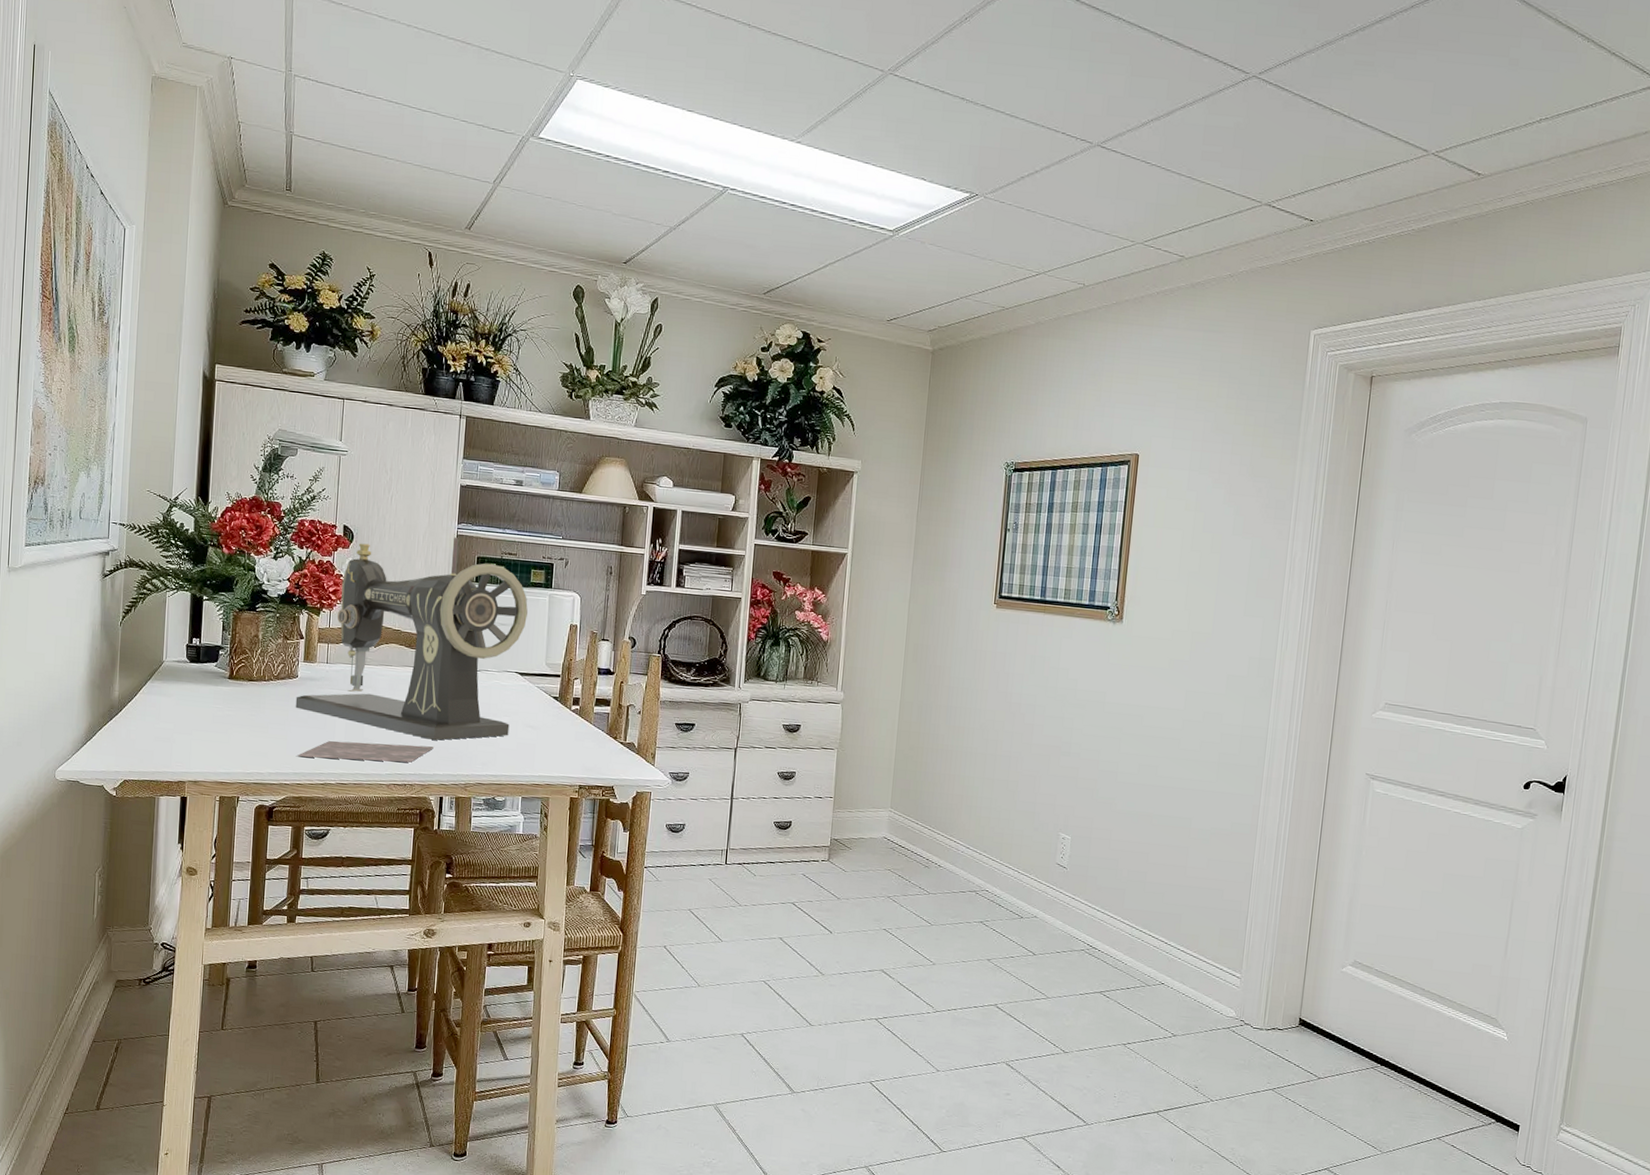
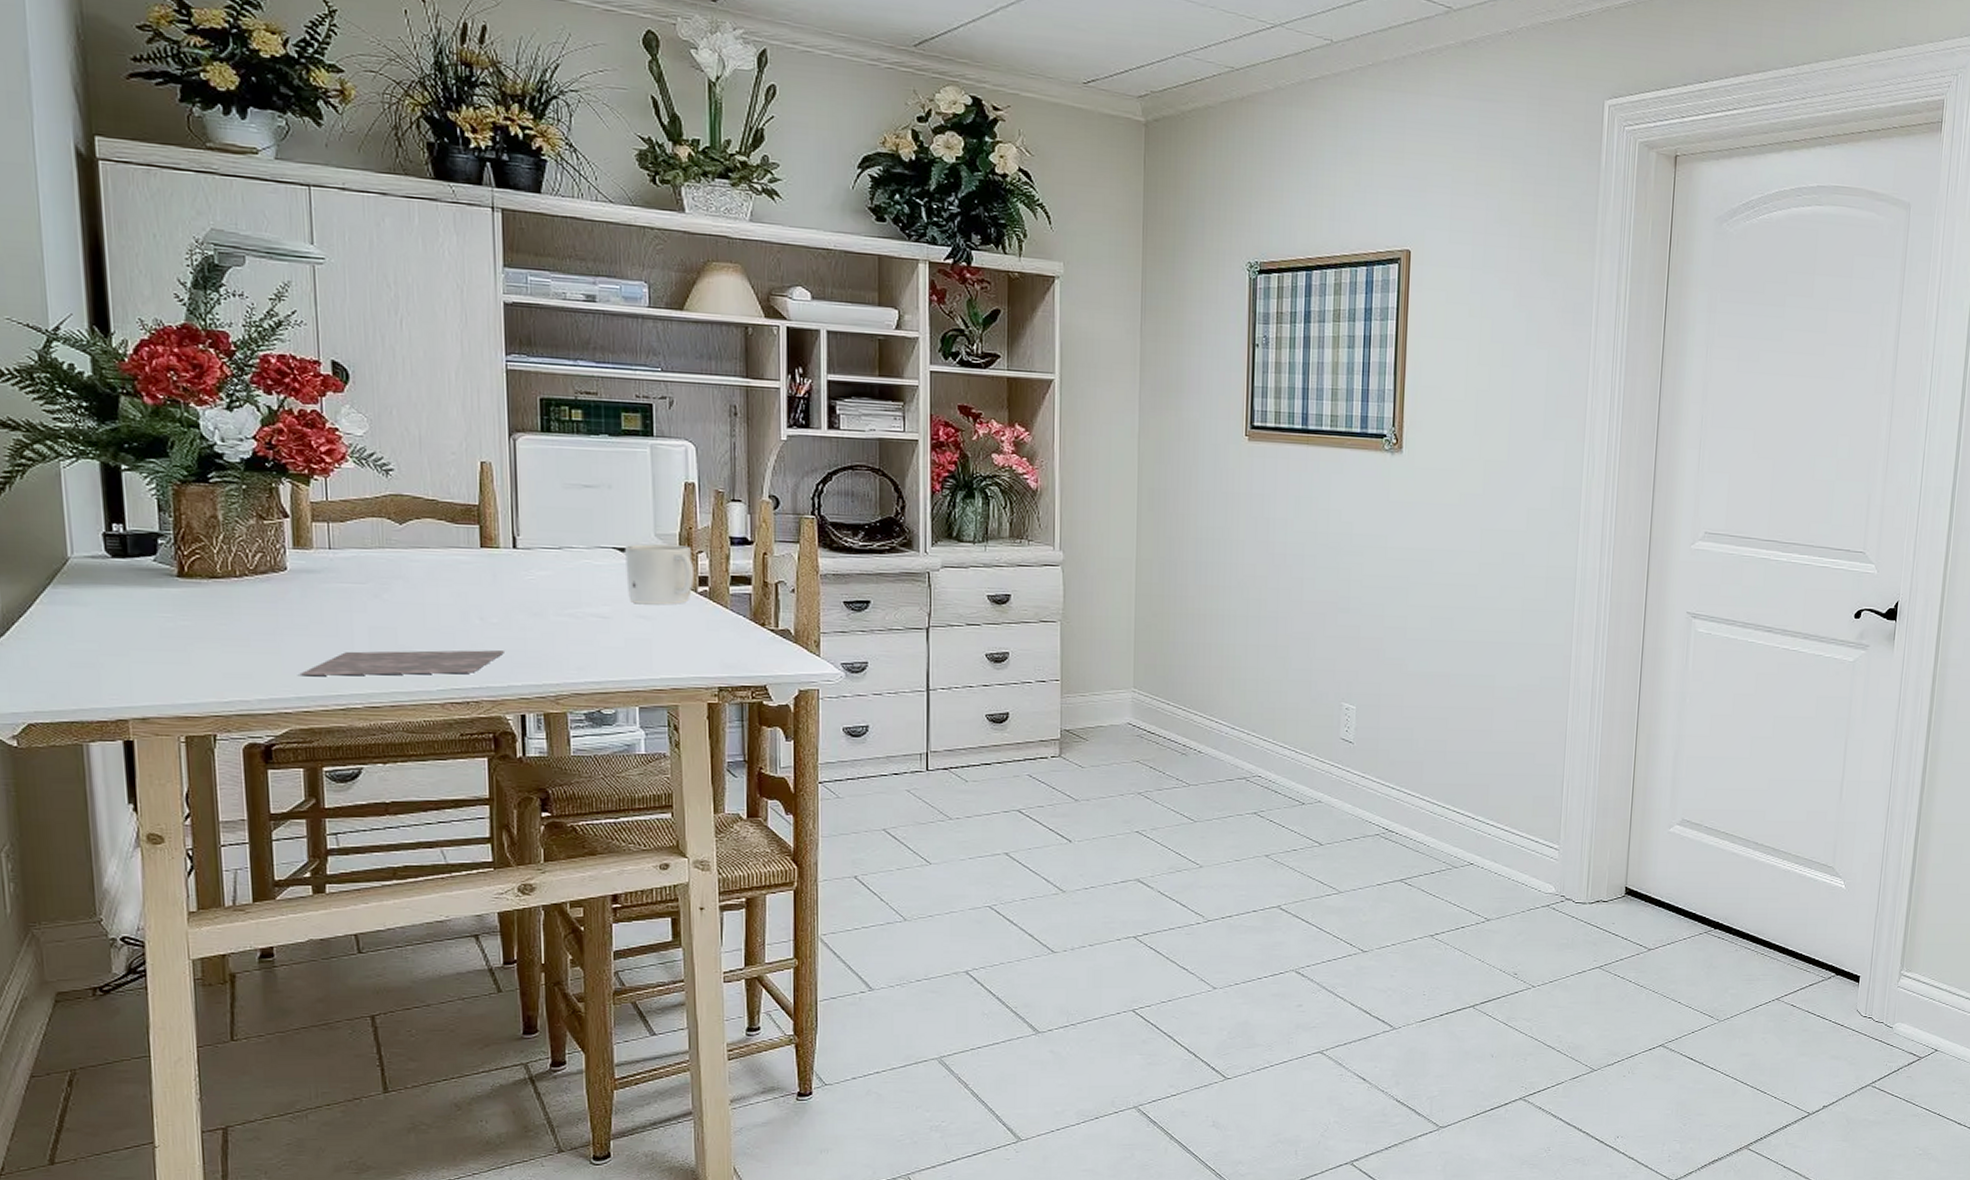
sewing machine: present [295,536,528,740] -> none [287,372,622,642]
mug: none [522,670,571,719] -> present [625,544,695,605]

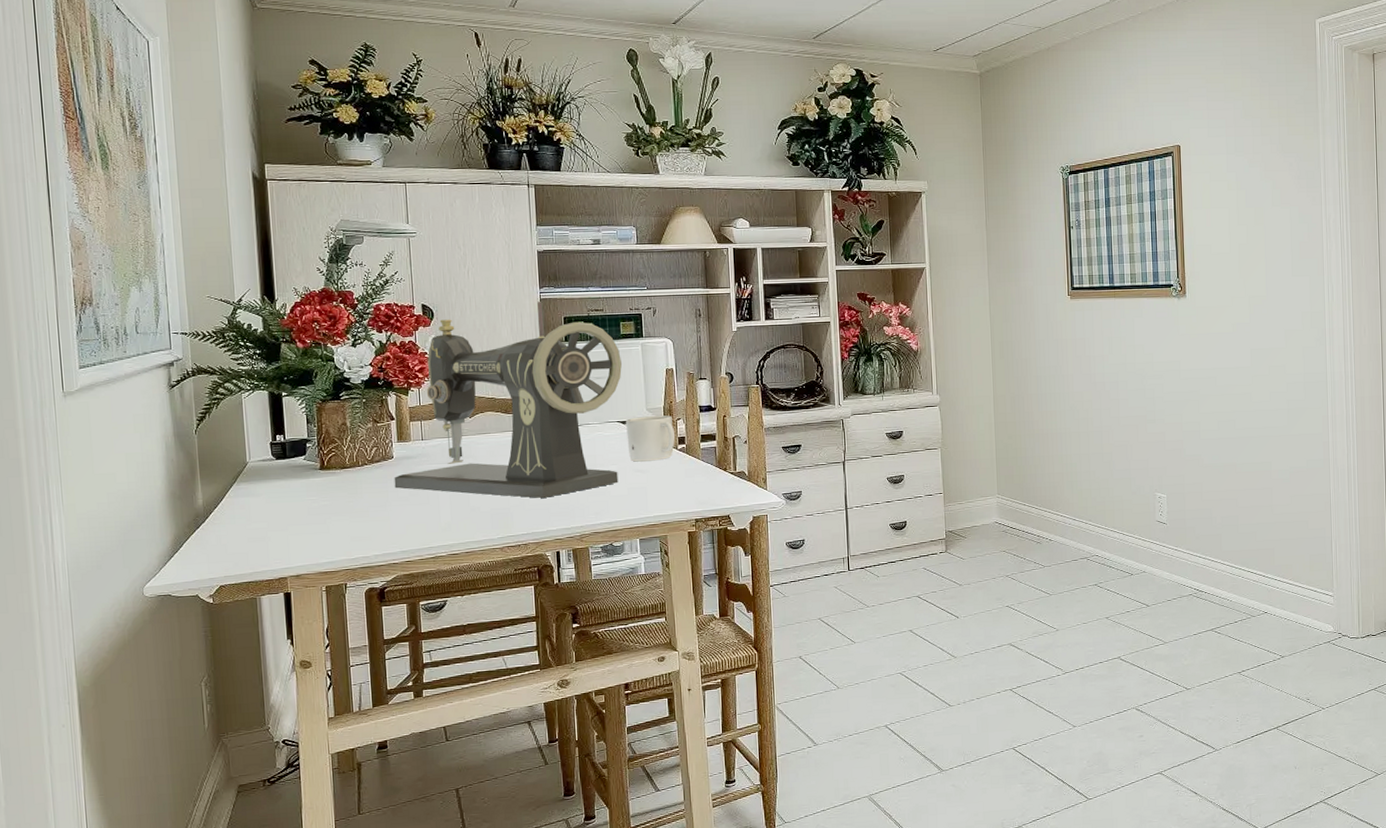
sewing machine: none [287,372,622,642] -> present [394,301,622,498]
fabric swatch: present [299,650,506,677] -> none [402,505,545,535]

